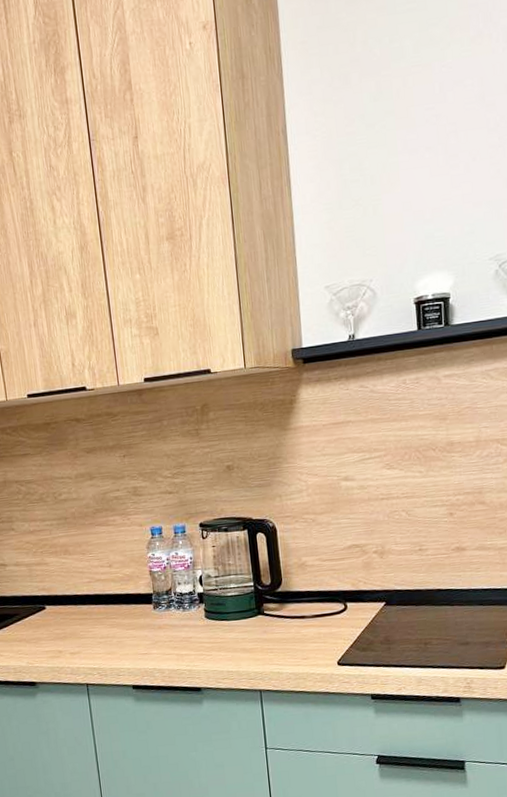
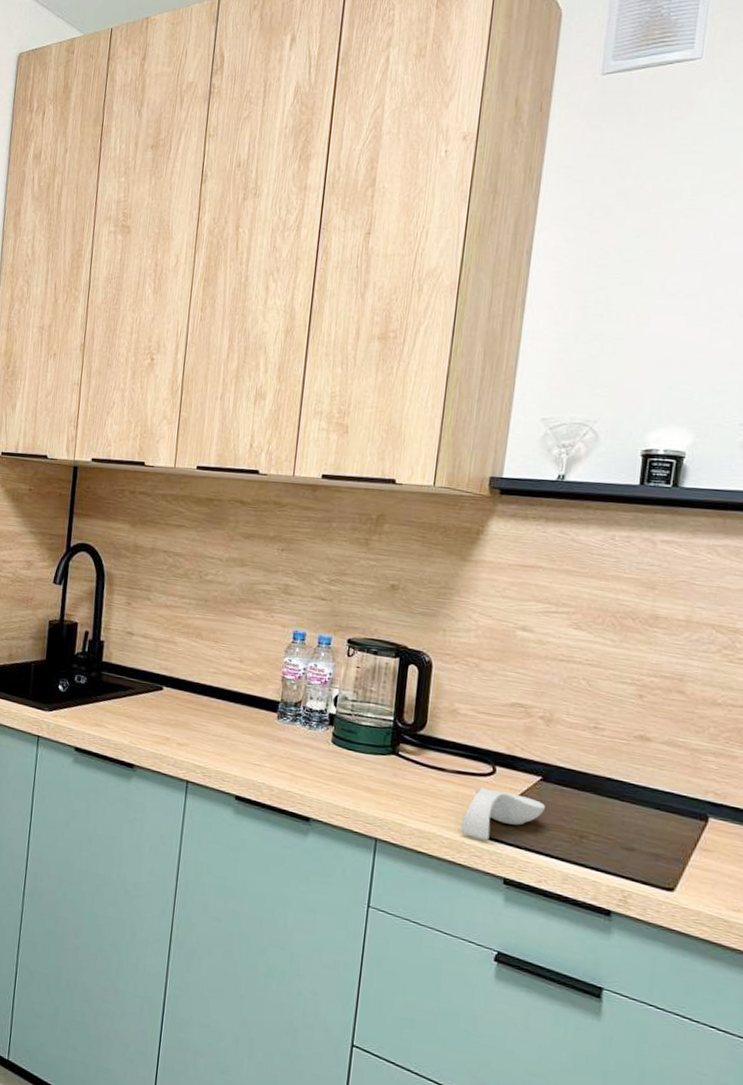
spoon rest: none [327,622,393,668] -> present [460,787,545,841]

